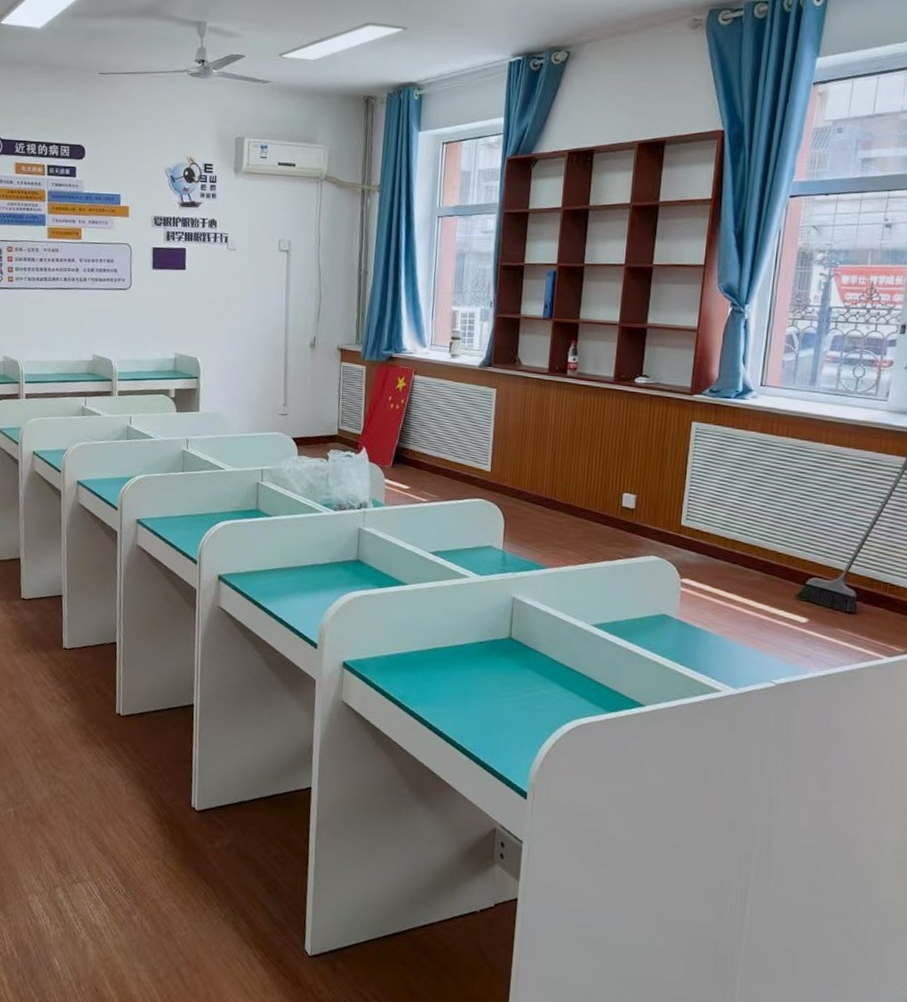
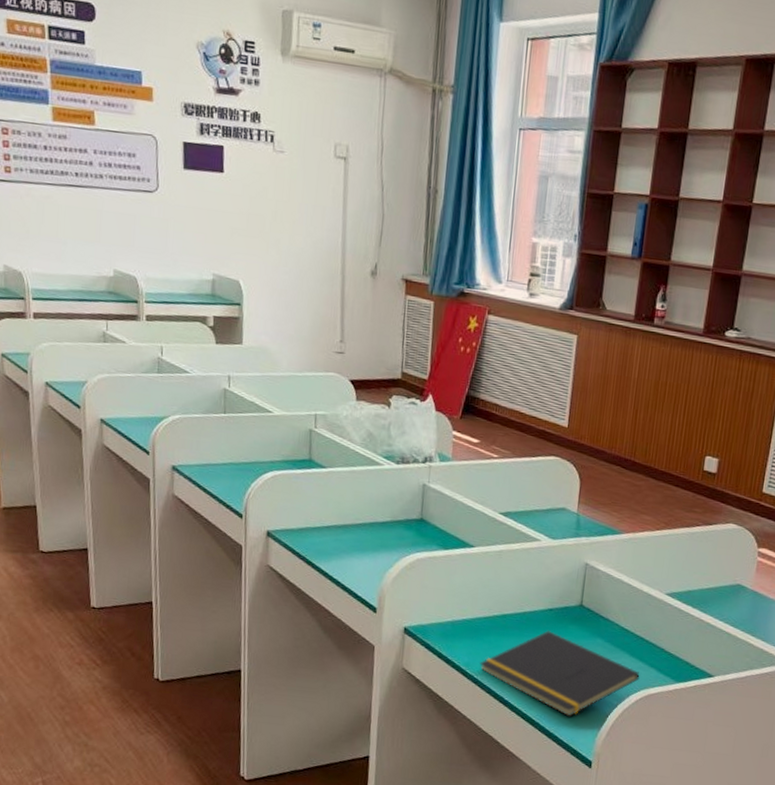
notepad: none [414,663,571,748] -> present [479,630,640,717]

